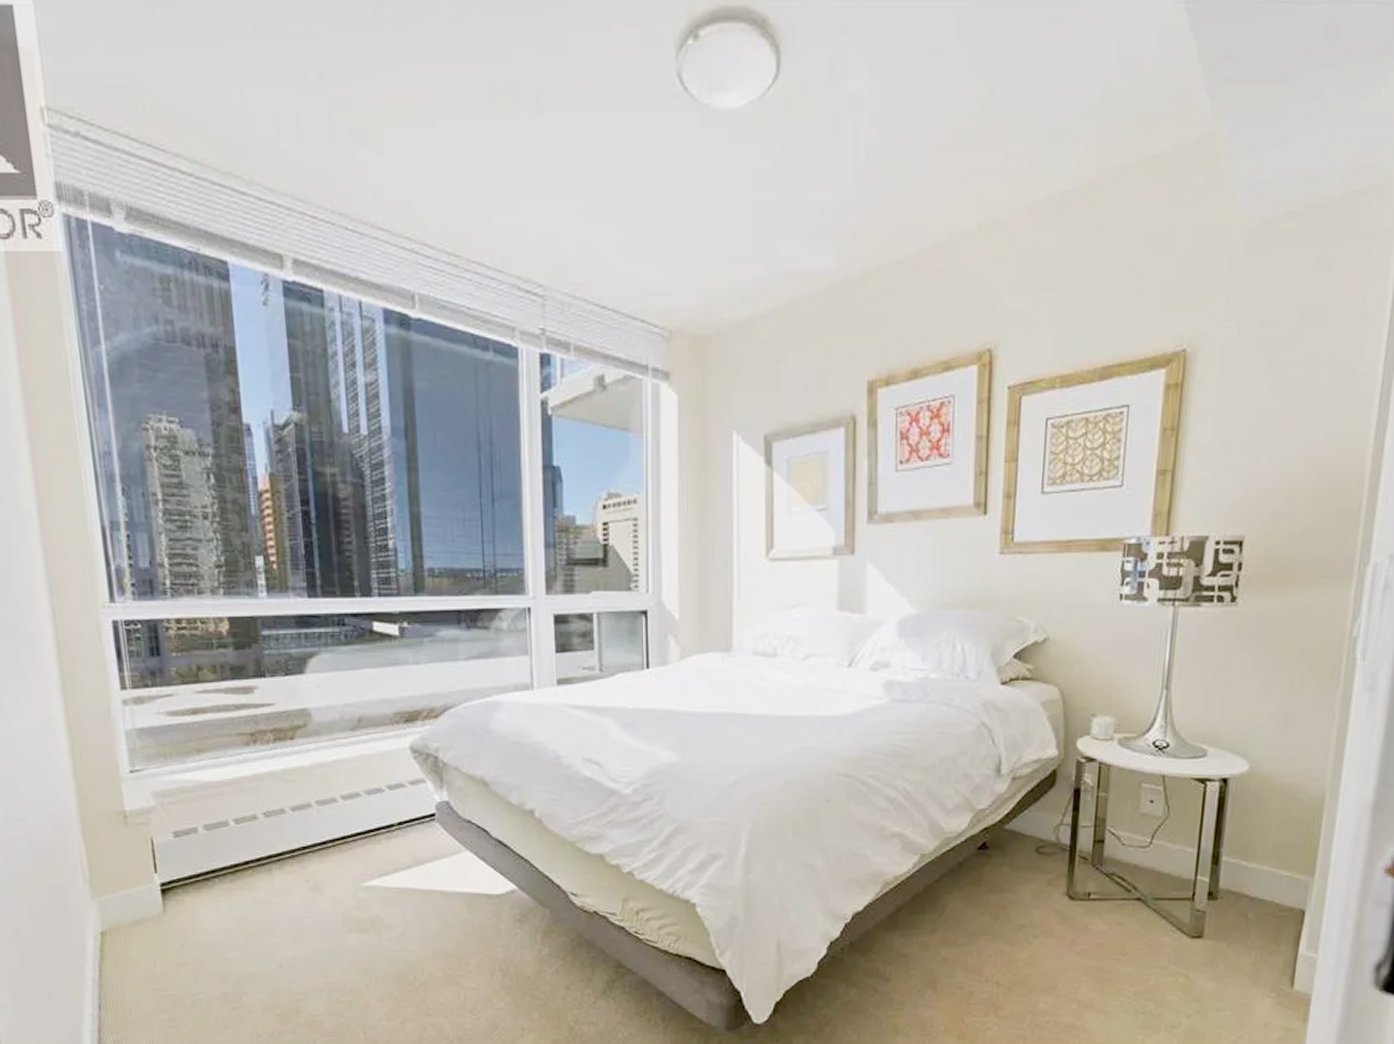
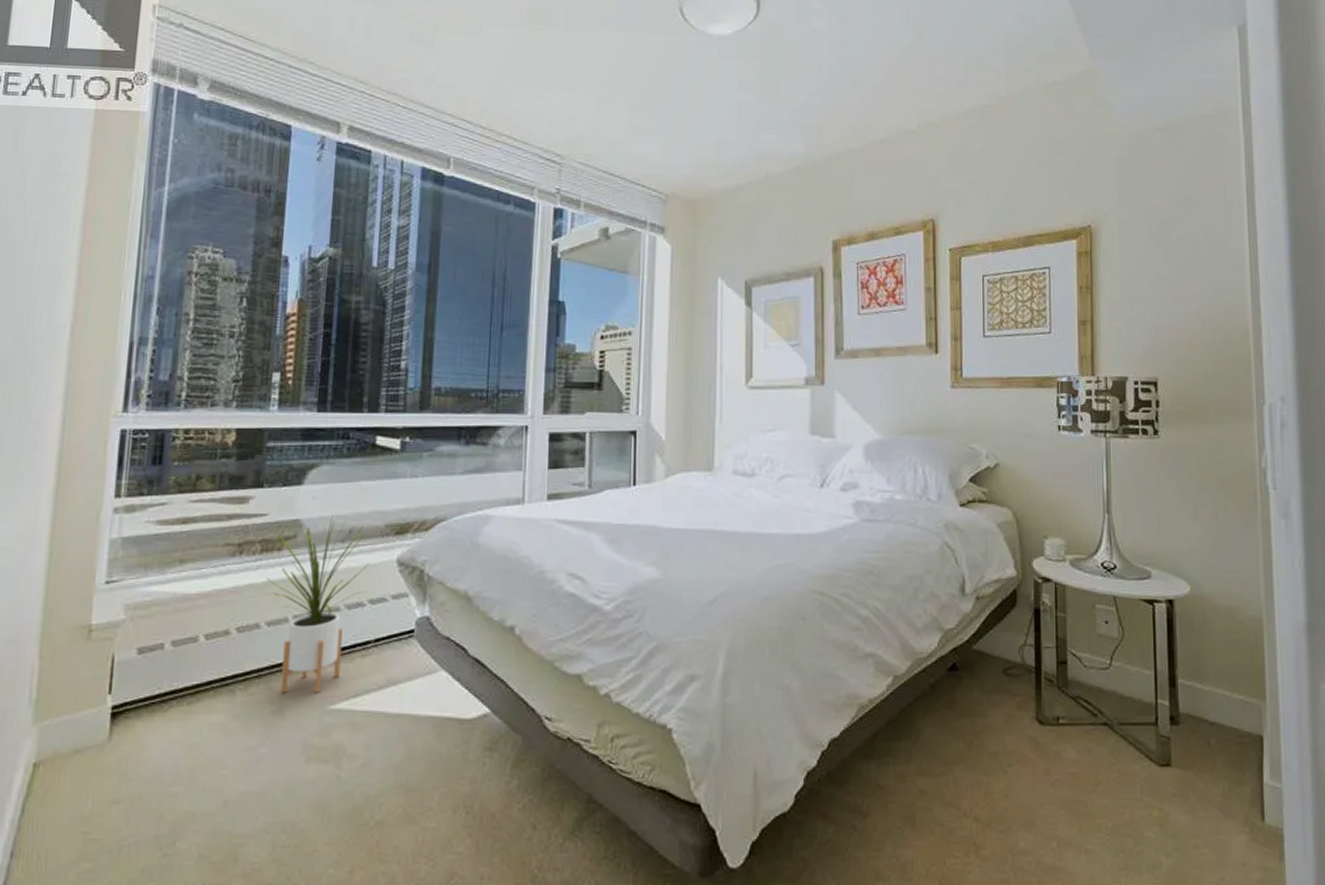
house plant: none [283,703,383,873] -> present [266,514,369,694]

